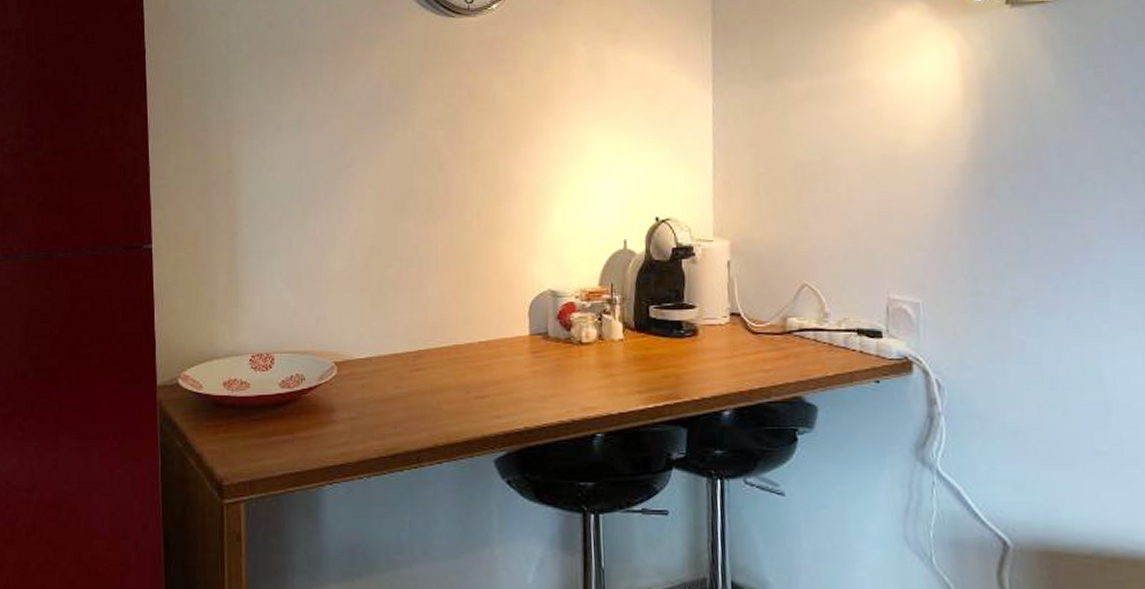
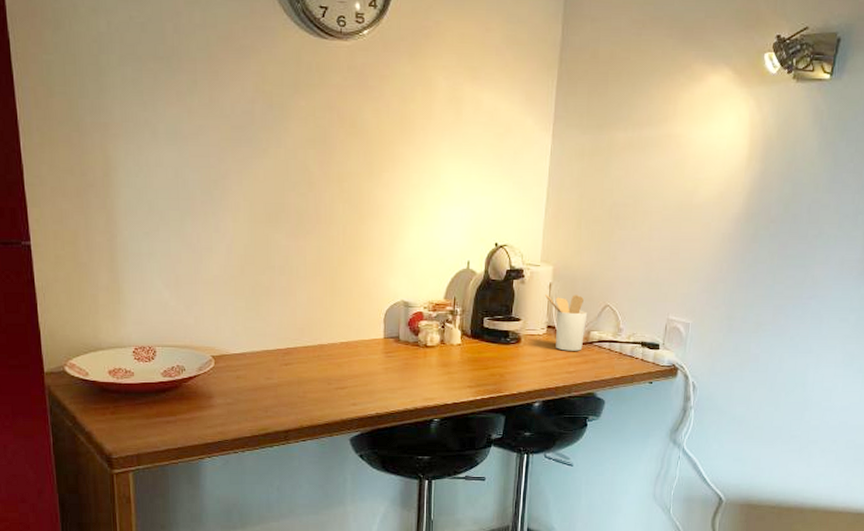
utensil holder: none [723,273,781,344] -> present [545,294,588,351]

